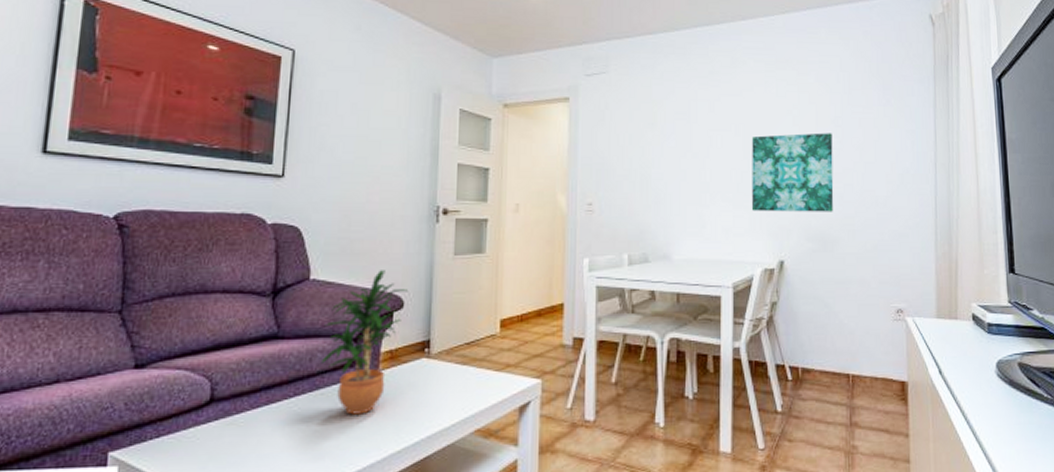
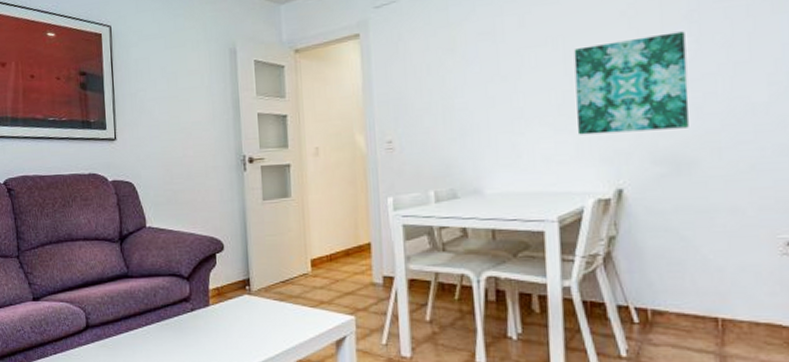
potted plant: present [320,270,409,415] -> none [162,217,227,343]

